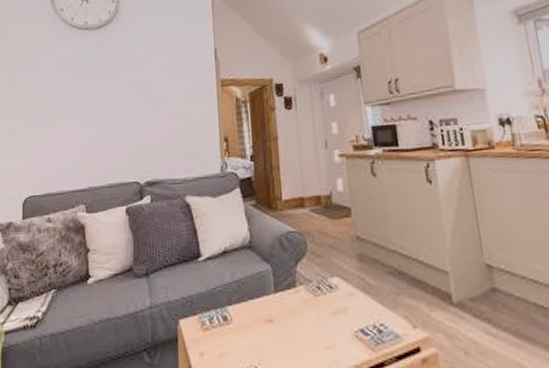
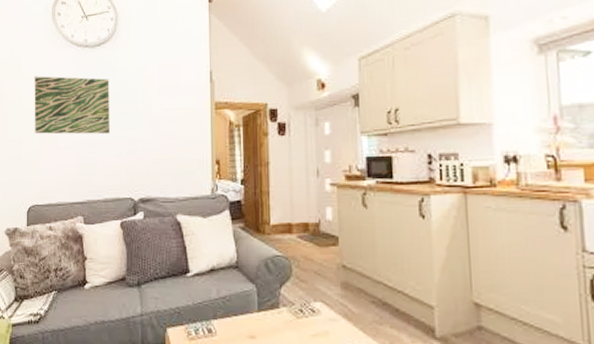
wall art: none [31,60,113,121] -> present [34,76,110,135]

